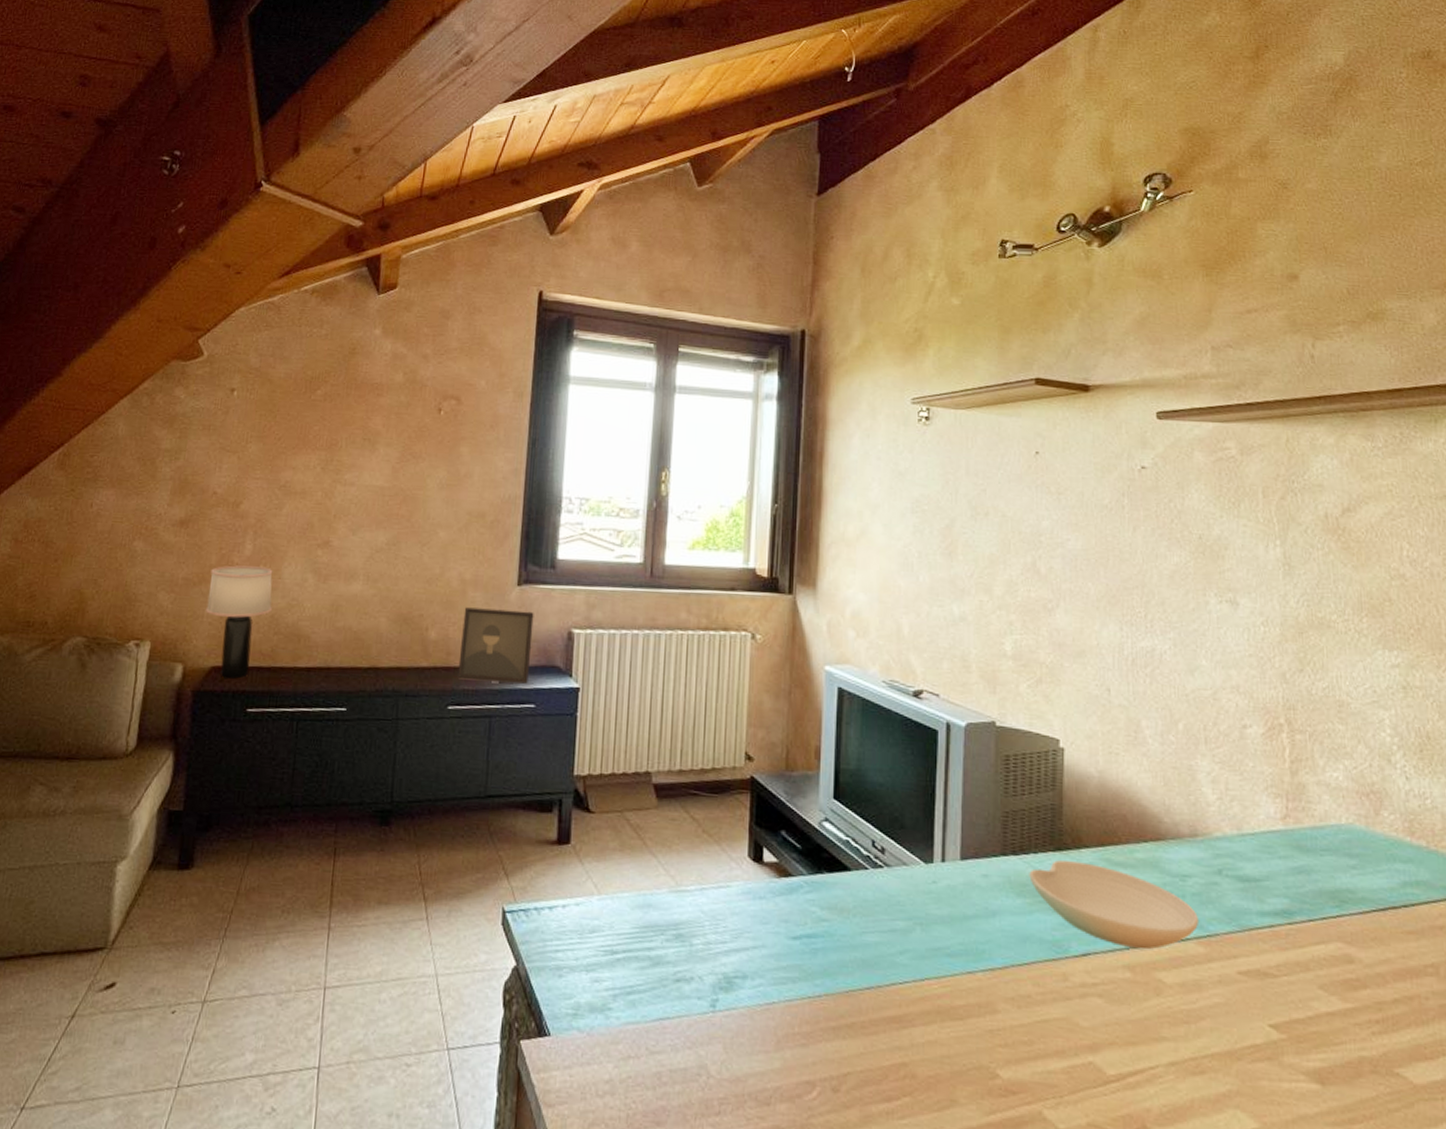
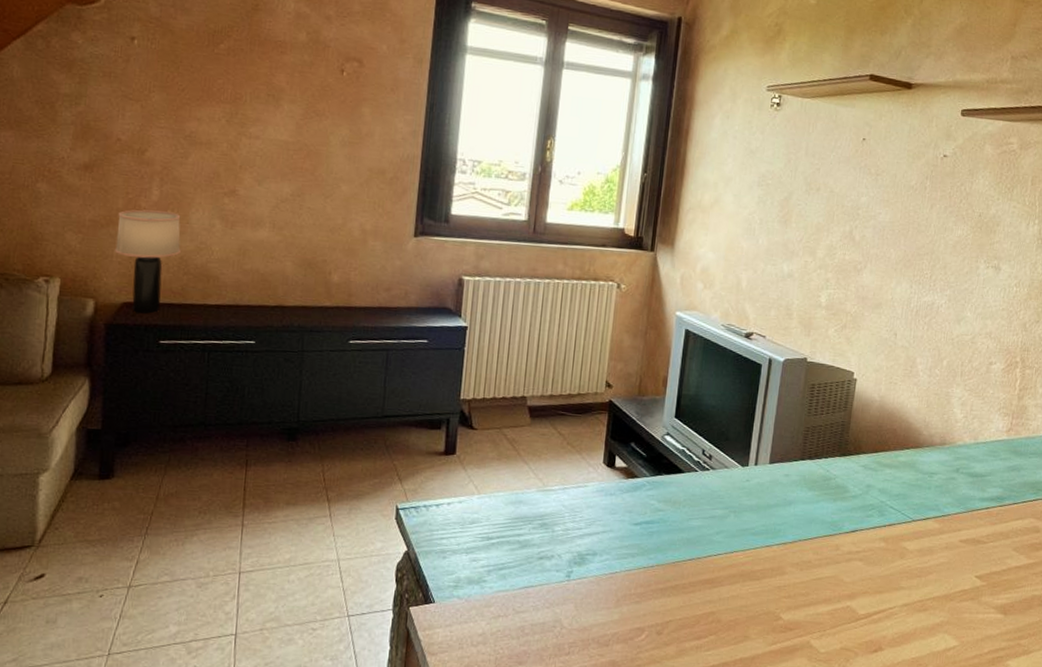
picture frame: present [457,607,534,684] -> none [358,255,429,323]
bowl: present [1029,860,1200,950] -> none [819,463,938,527]

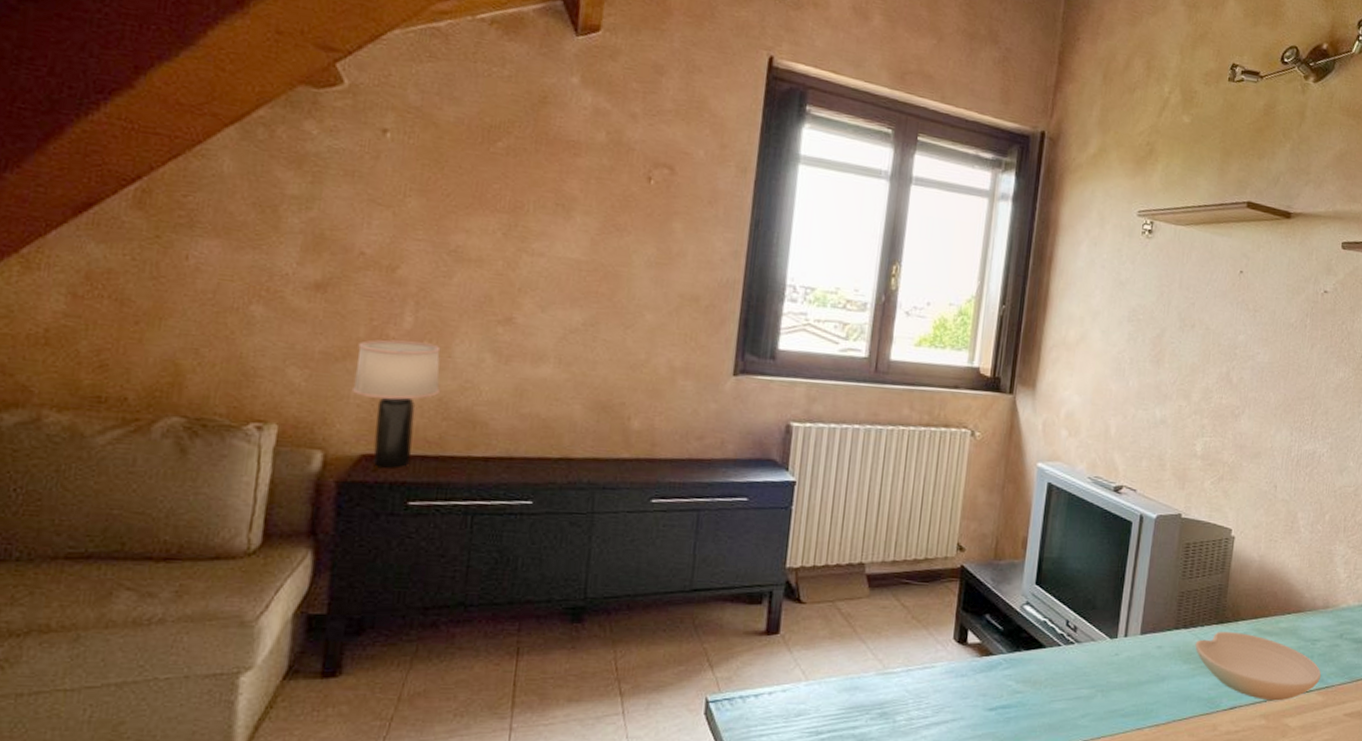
bowl: none [819,463,938,527] -> present [1195,632,1322,701]

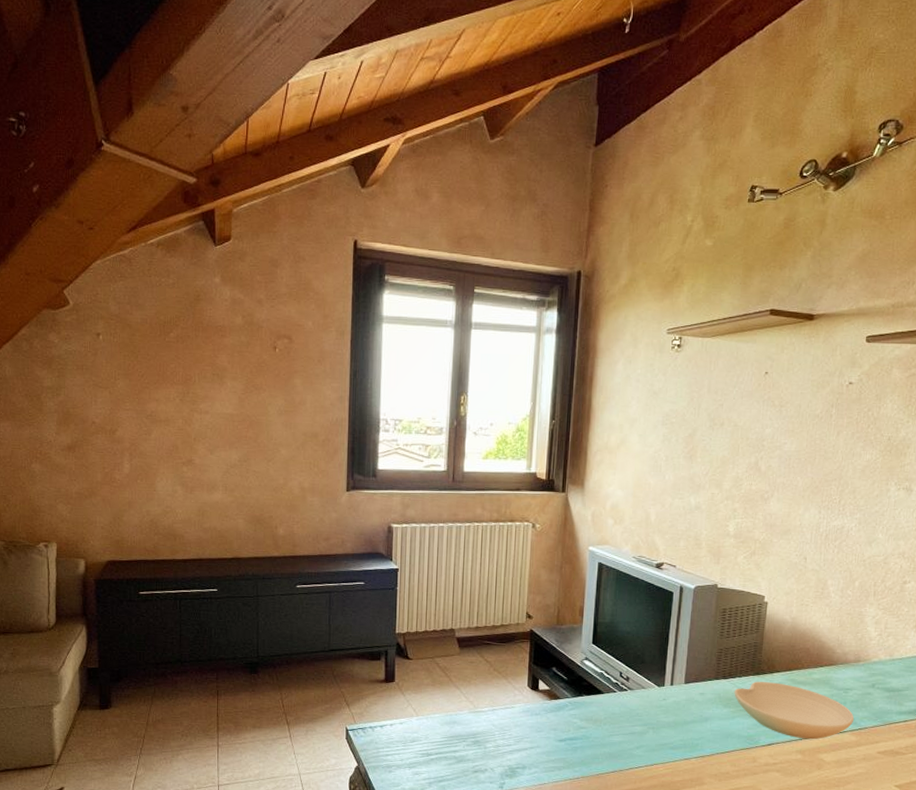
table lamp: present [353,339,441,469] -> none [98,481,151,570]

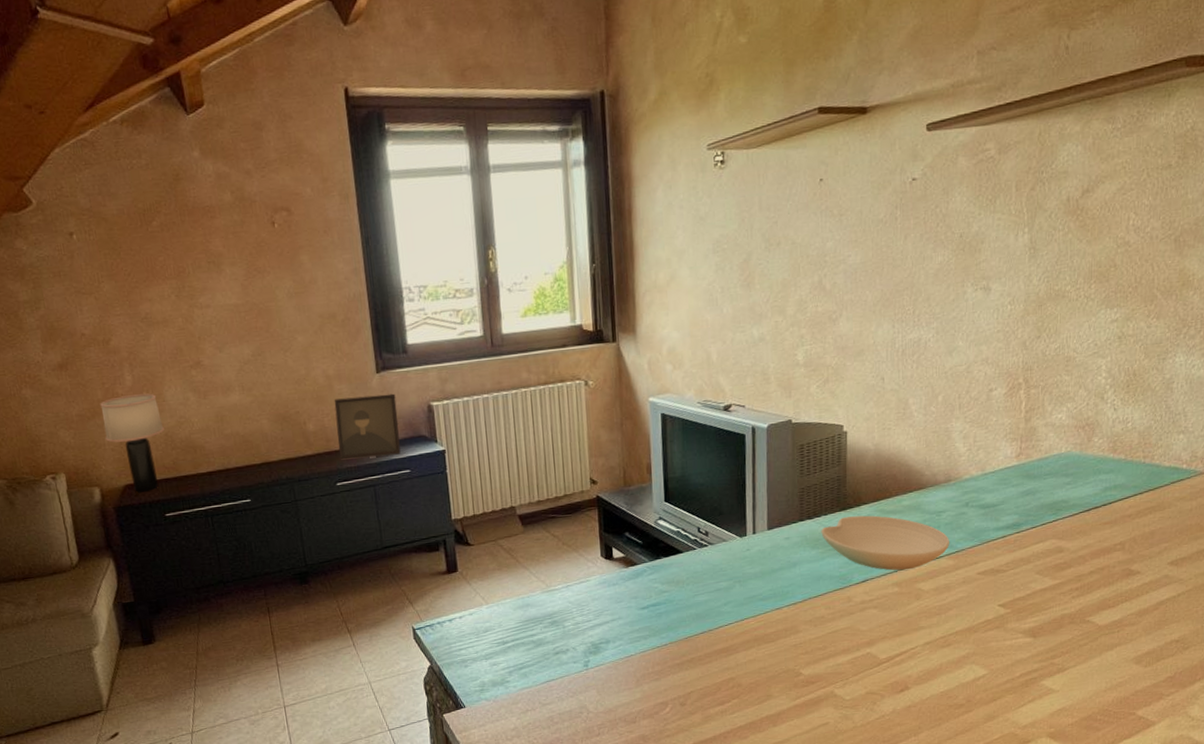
table lamp: none [98,481,151,570] -> present [100,393,165,493]
picture frame: none [302,509,361,567] -> present [334,393,401,460]

